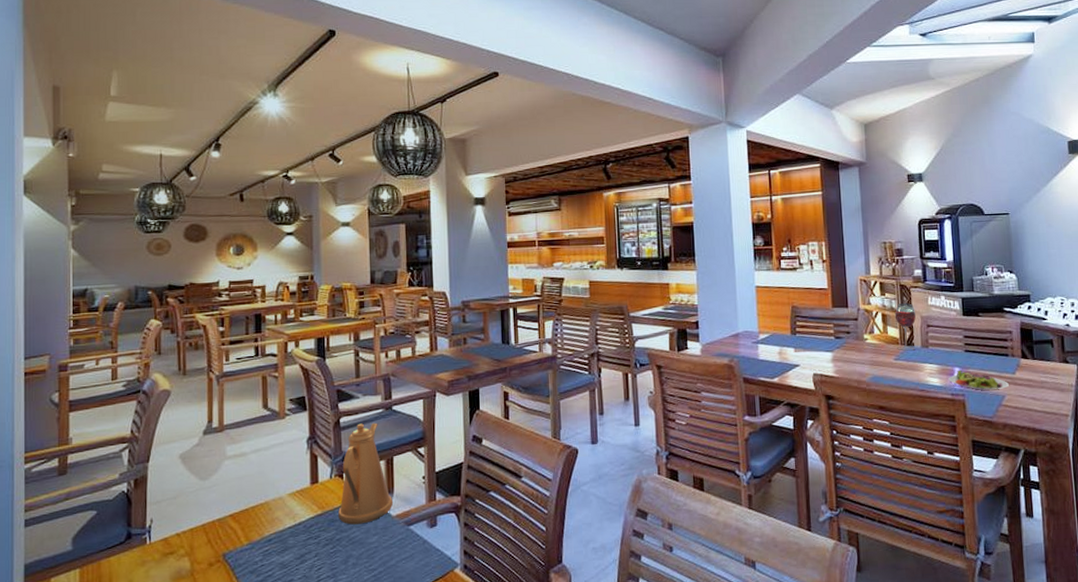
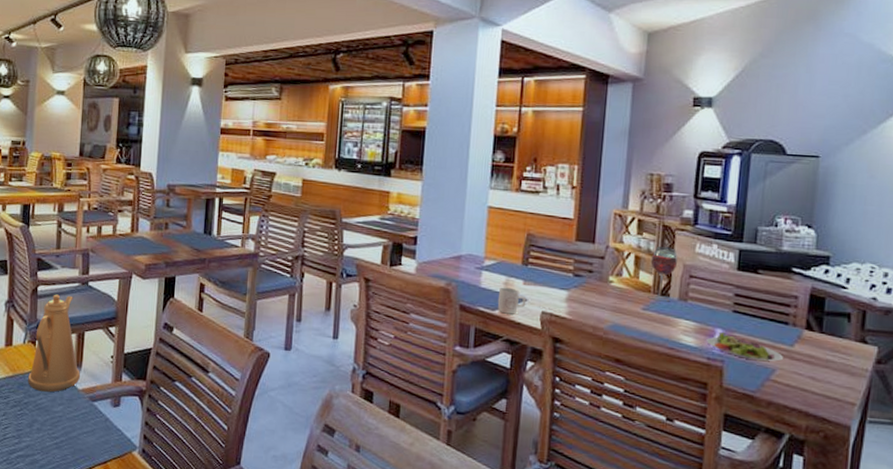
mug: none [774,356,799,380] -> present [497,287,527,315]

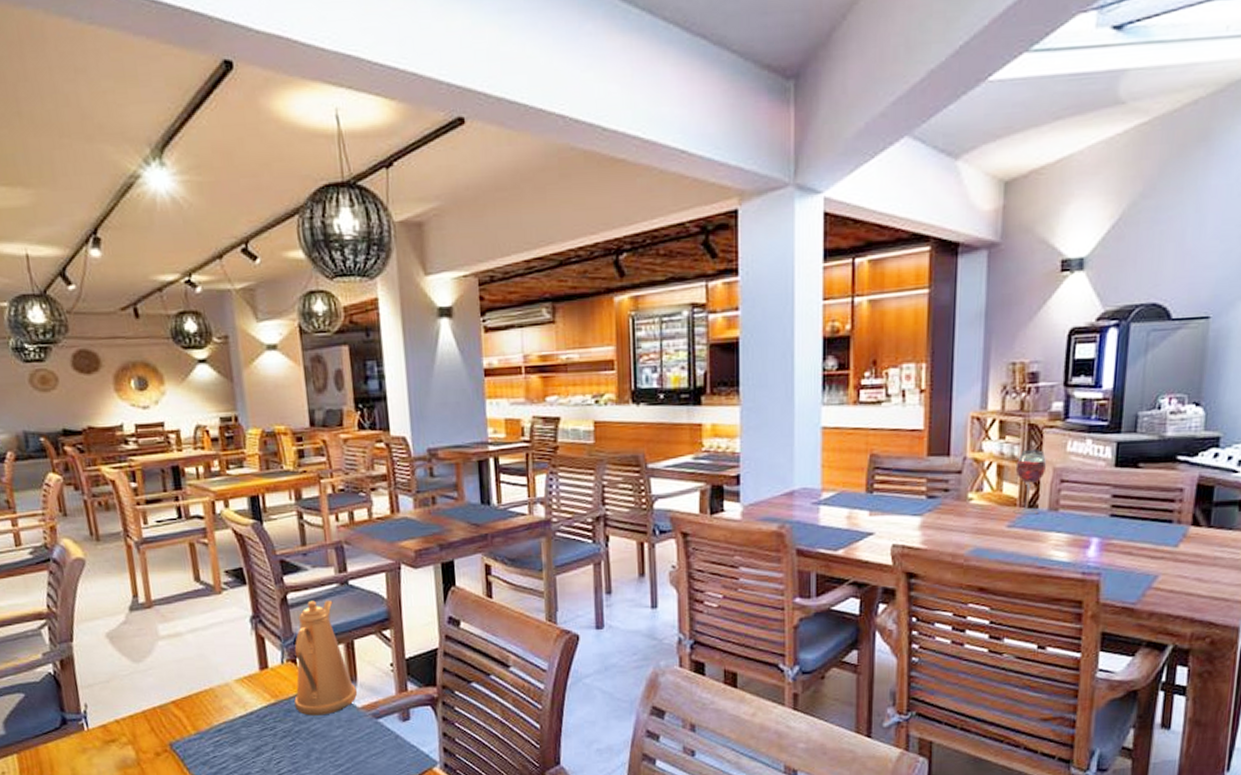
mug: present [497,287,527,315] -> none [840,521,874,553]
salad plate: present [706,332,783,361] -> none [1081,540,1166,569]

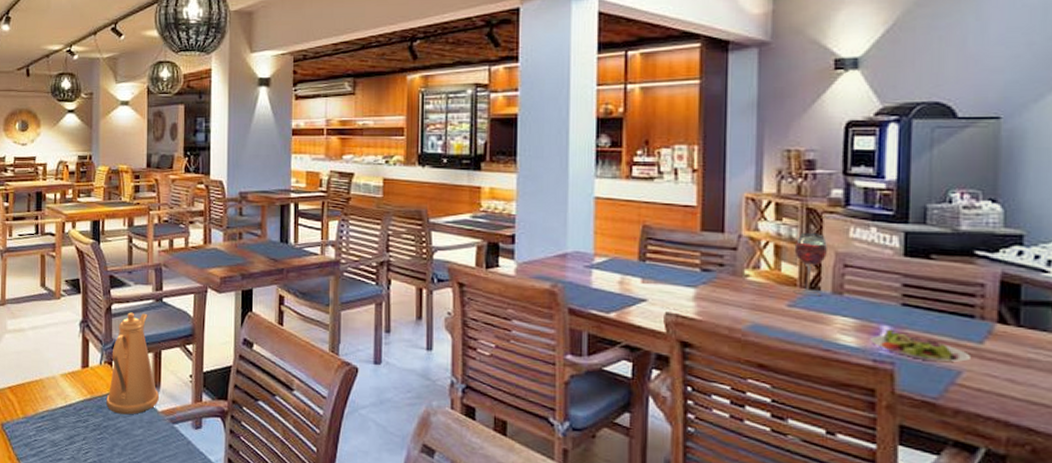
salad plate: none [1081,540,1166,569] -> present [870,329,970,362]

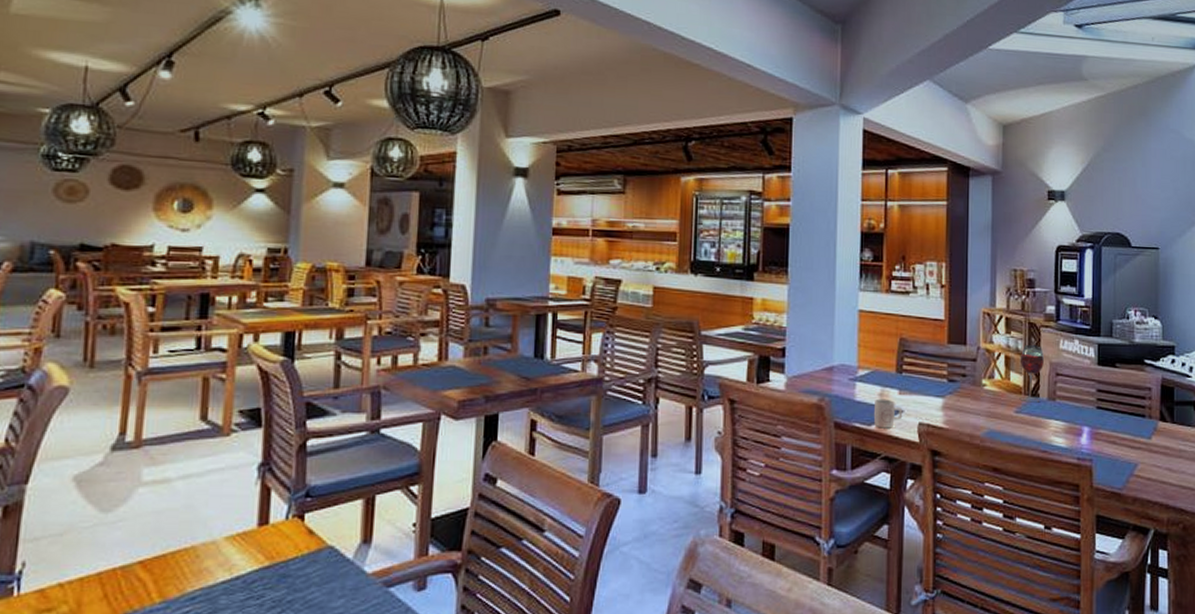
coffee pot: present [106,312,160,415] -> none [292,449,371,583]
mug: none [612,286,647,317] -> present [873,399,903,428]
salad plate: present [870,329,970,362] -> none [1075,429,1143,457]

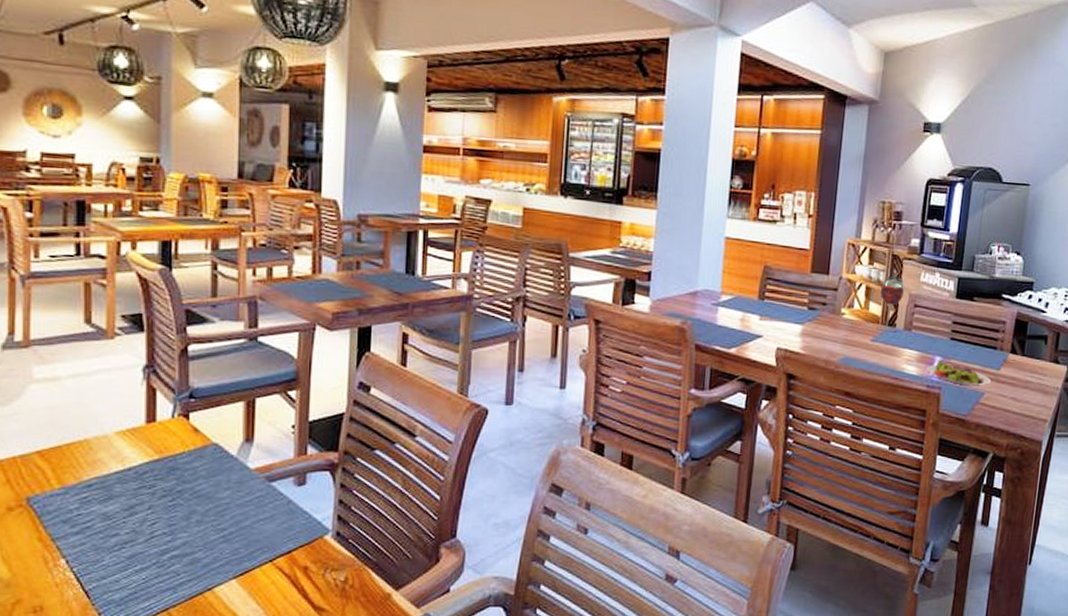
mug: present [873,399,903,428] -> none [733,323,762,352]
salad plate: none [1075,429,1143,457] -> present [927,359,991,386]

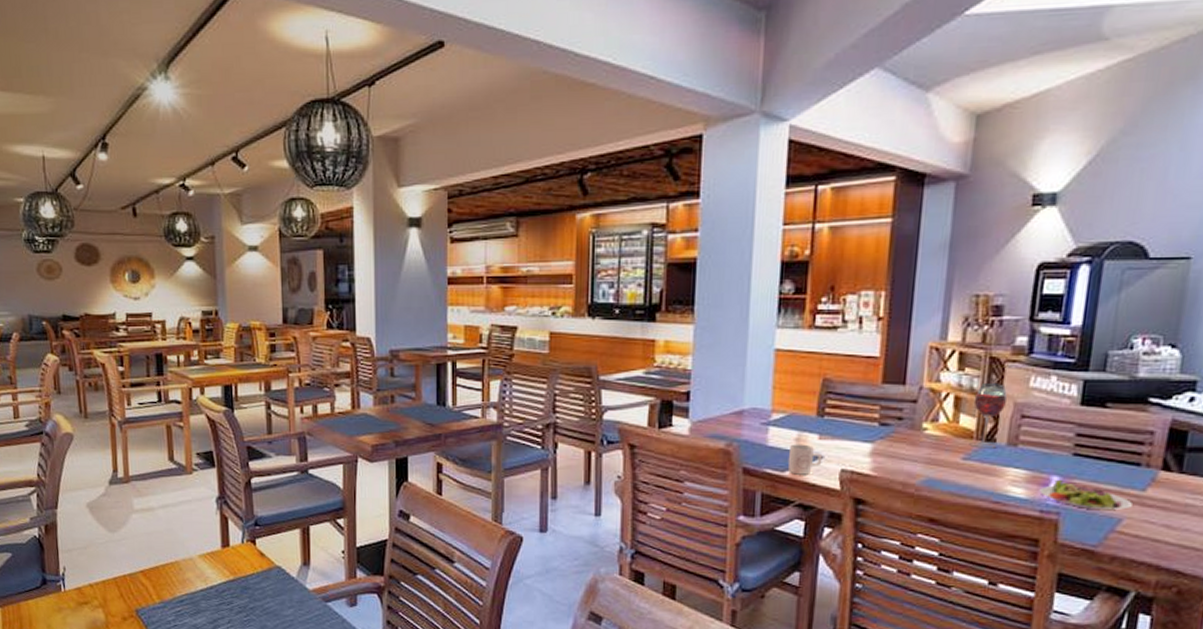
mug: none [733,323,762,352] -> present [787,444,823,475]

